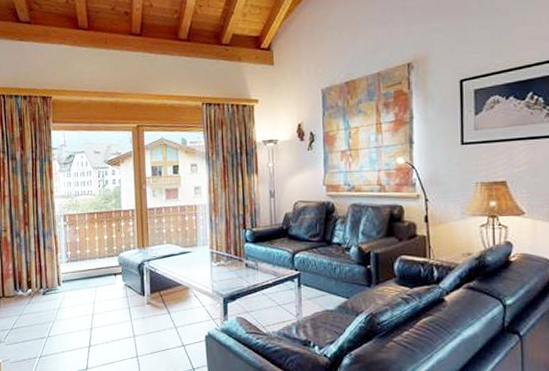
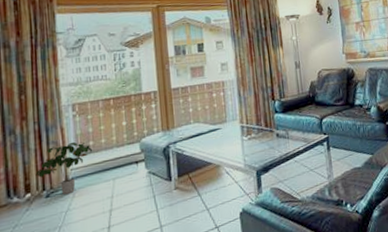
potted plant: none [35,249,80,295] -> present [35,141,93,195]

